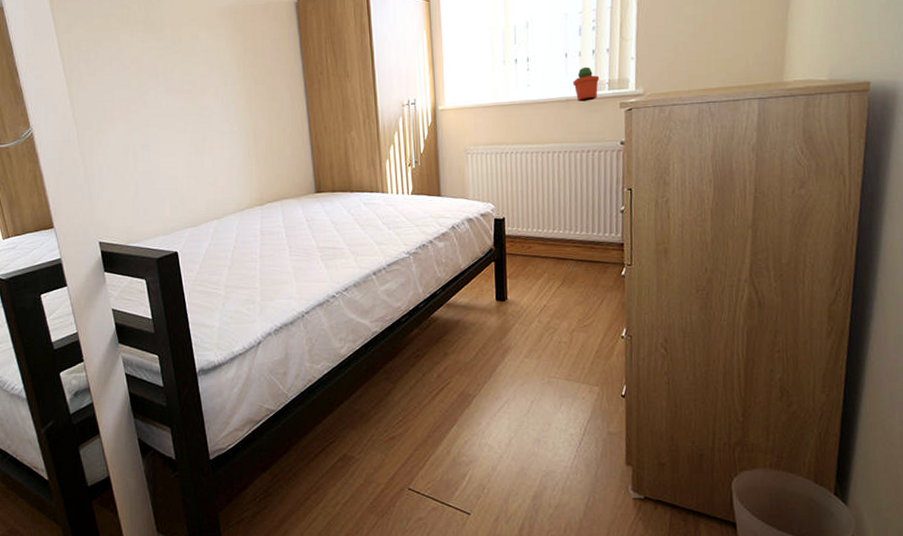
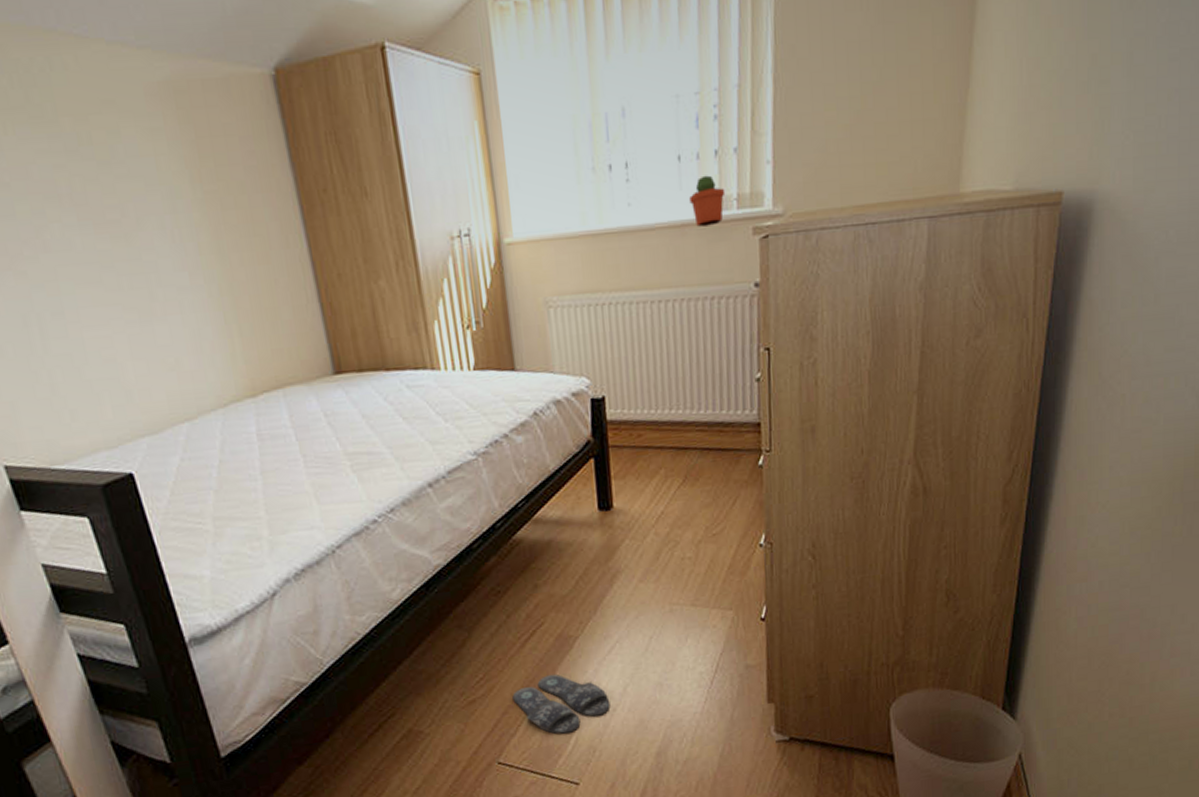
slippers: none [423,423,498,472] -> present [512,674,610,734]

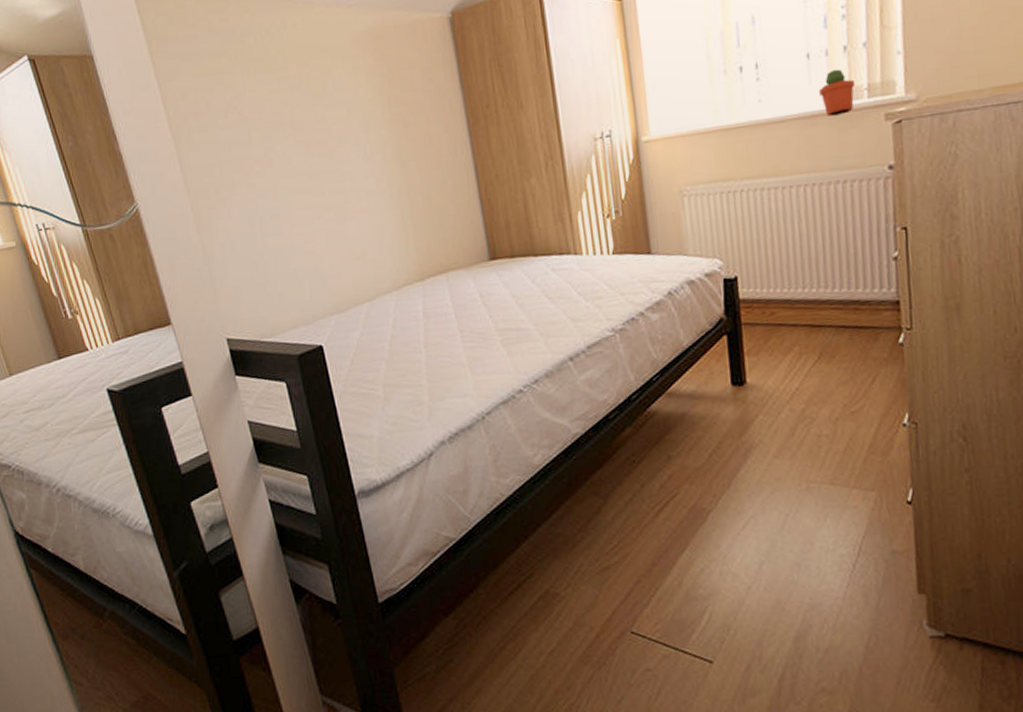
slippers: present [512,674,610,734] -> none [646,546,745,608]

